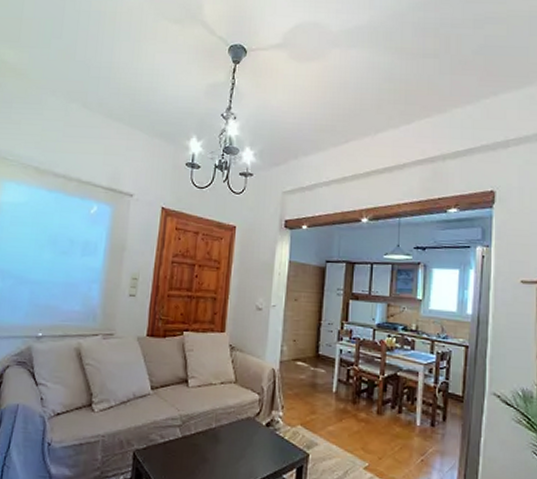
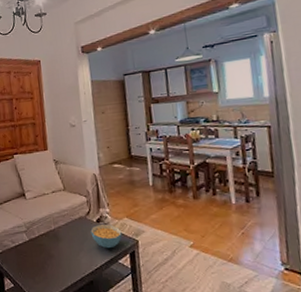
cereal bowl: none [257,429,292,460] -> present [90,224,122,249]

